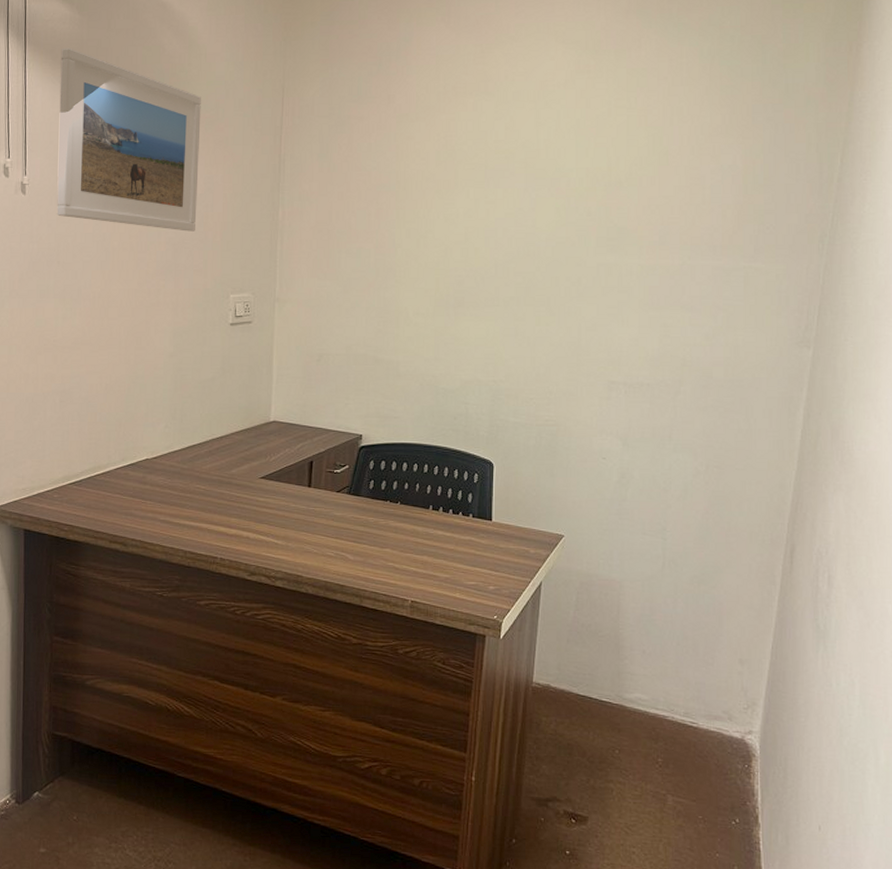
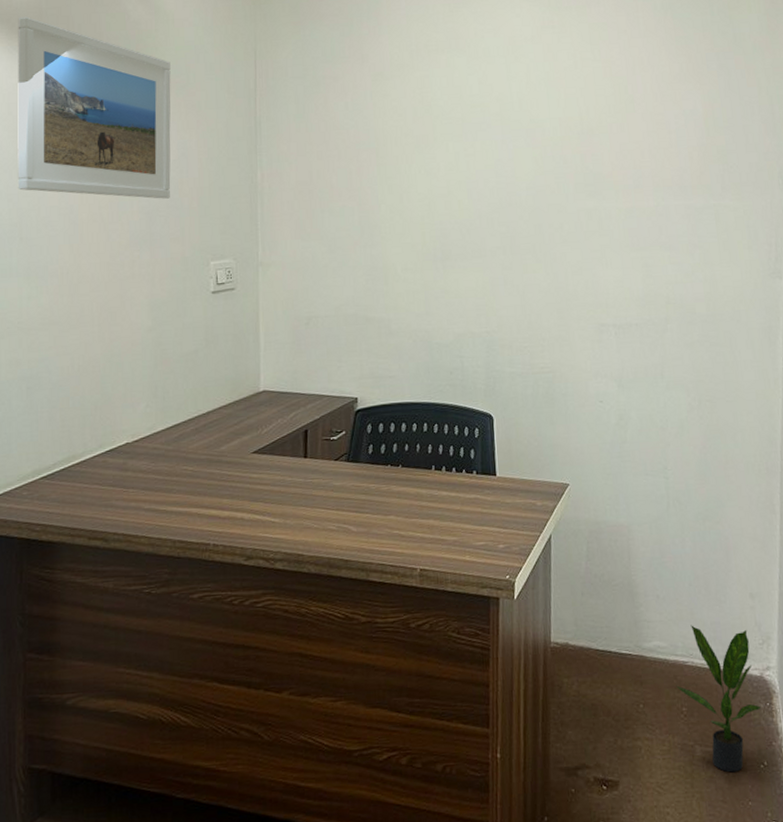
potted plant: none [653,682,739,825] -> present [676,625,761,773]

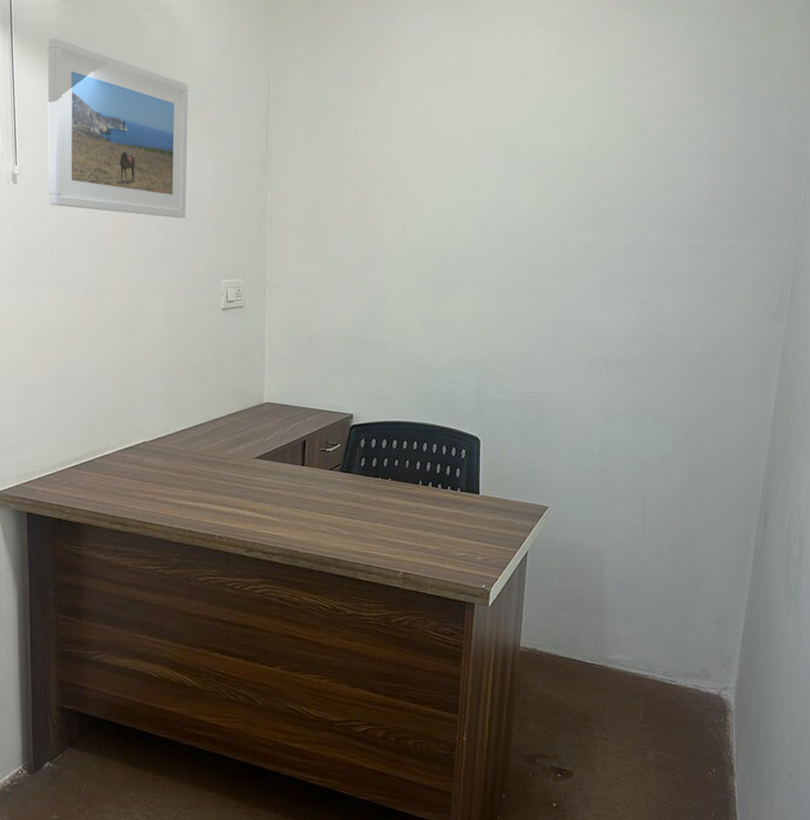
potted plant: present [676,625,761,773] -> none [635,643,715,776]

